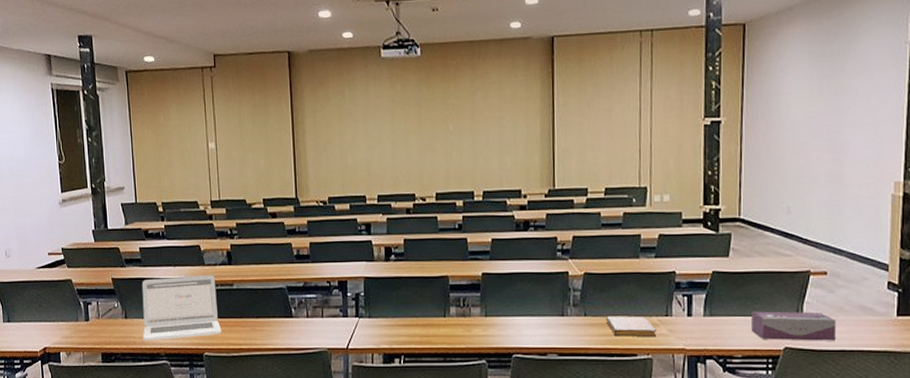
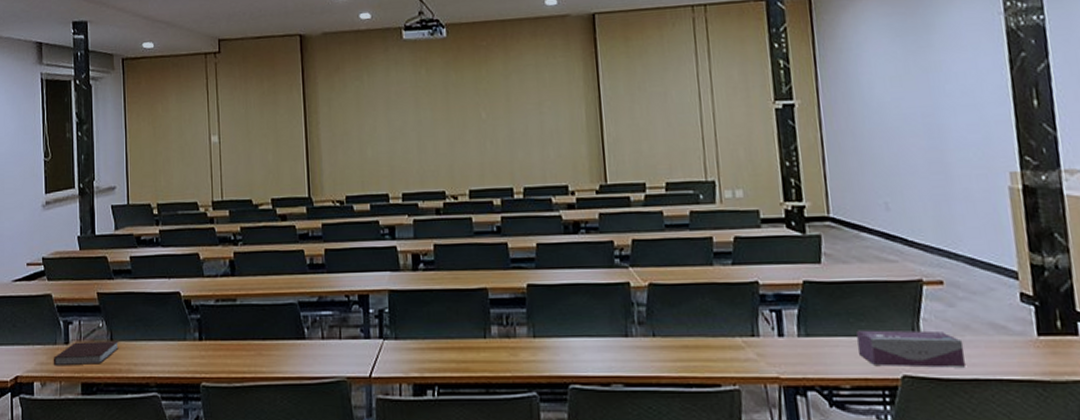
notebook: none [76,318,133,339] -> present [53,340,119,366]
laptop: present [141,274,222,341] -> none [129,287,222,368]
notebook: present [606,316,657,338] -> none [679,336,743,363]

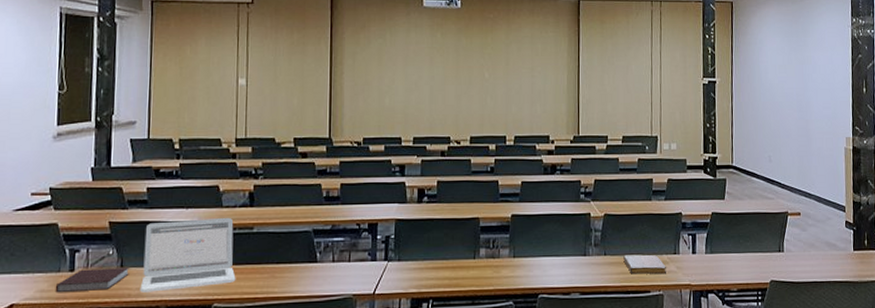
laptop: none [129,287,222,368] -> present [139,217,236,293]
notebook: none [679,336,743,363] -> present [623,254,667,274]
tissue box: present [856,330,965,368] -> none [743,248,810,274]

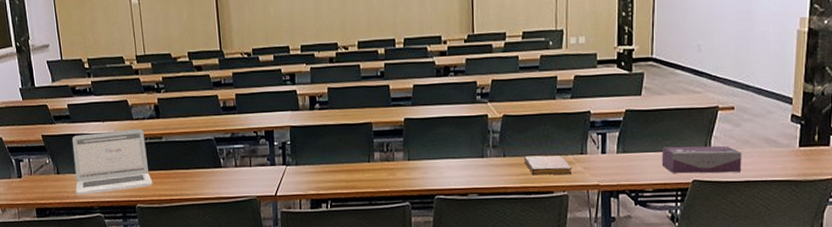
notebook: present [55,266,129,293] -> none [9,173,65,196]
tissue box: none [743,248,810,274] -> present [661,145,742,174]

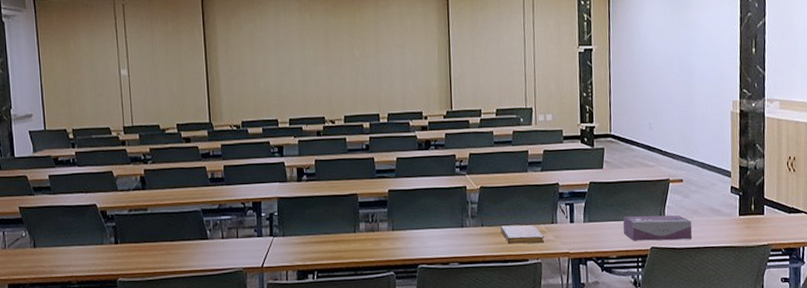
laptop: present [72,128,153,195] -> none [51,200,136,270]

